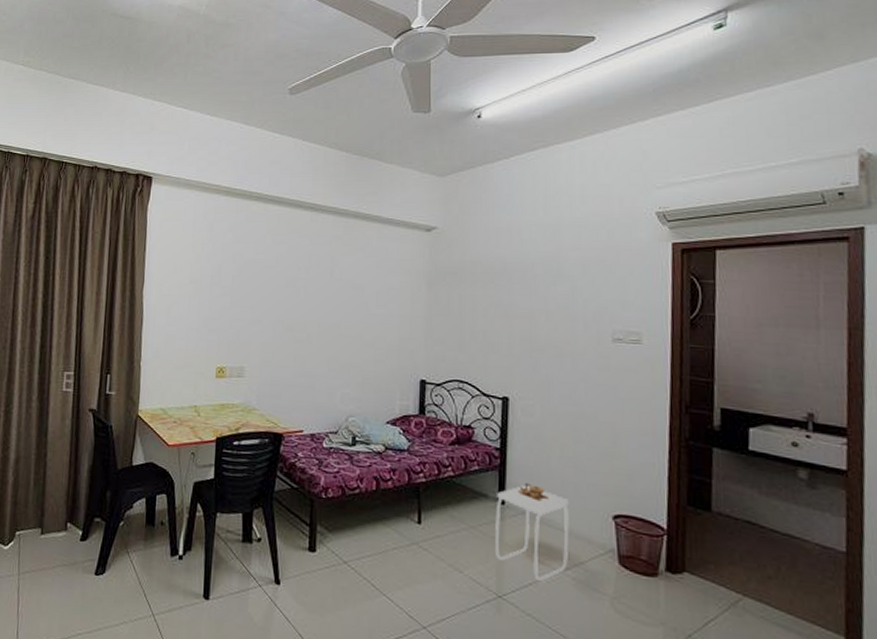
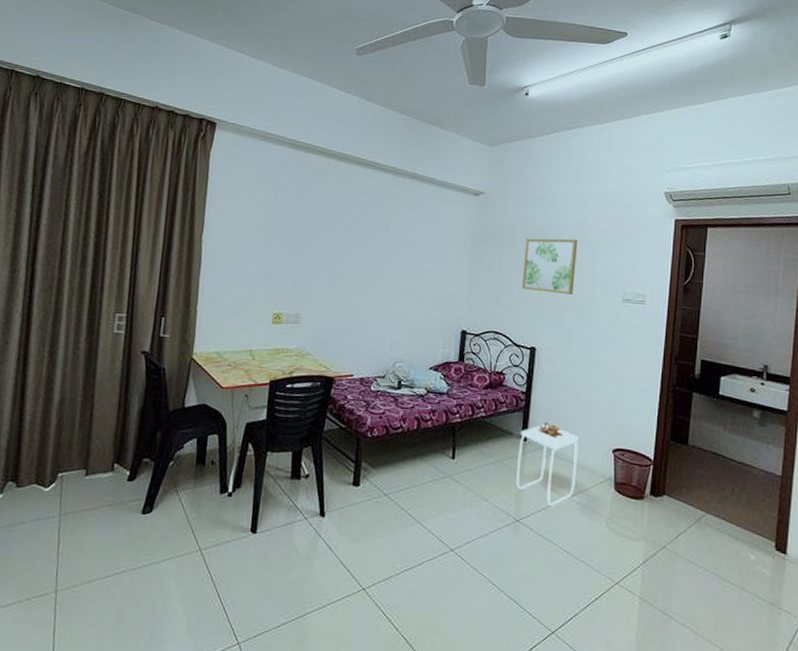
wall art: none [487,272,552,336] -> present [521,238,578,295]

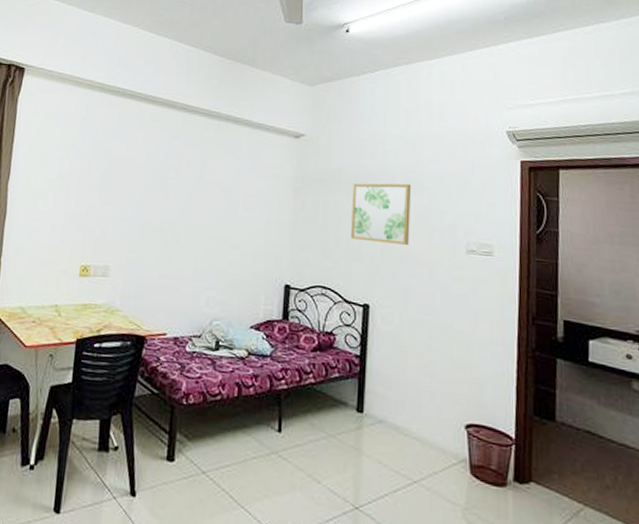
side table: present [516,422,579,507] -> none [353,391,424,493]

